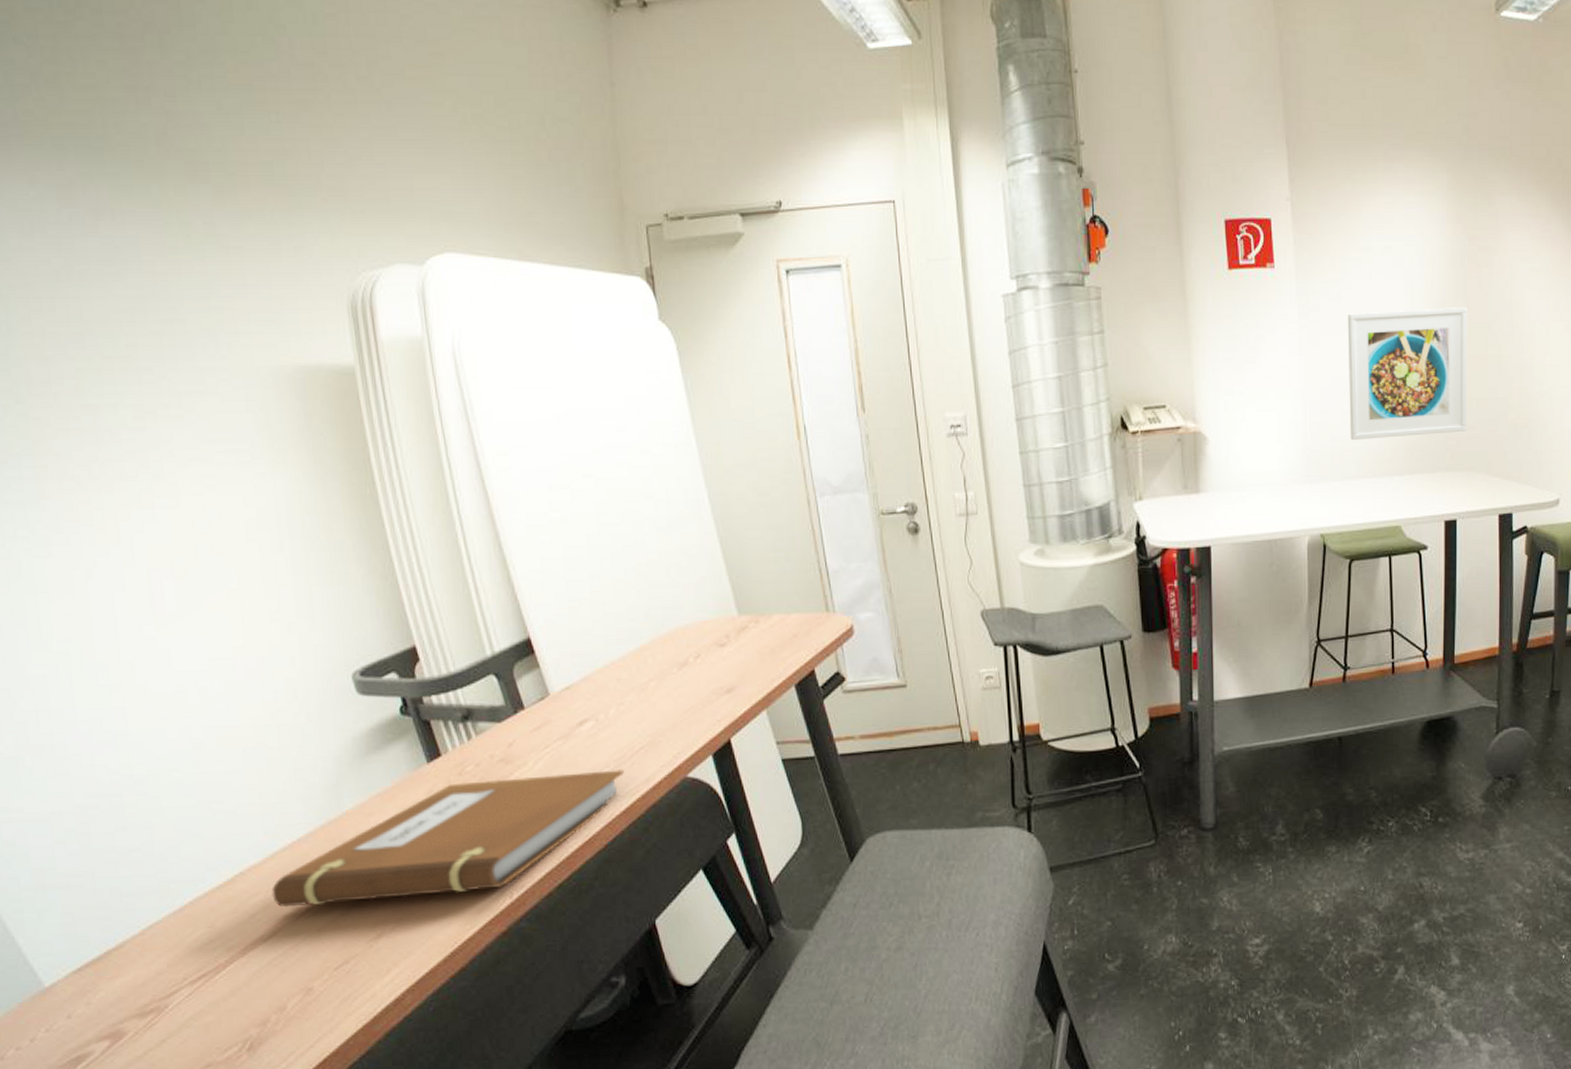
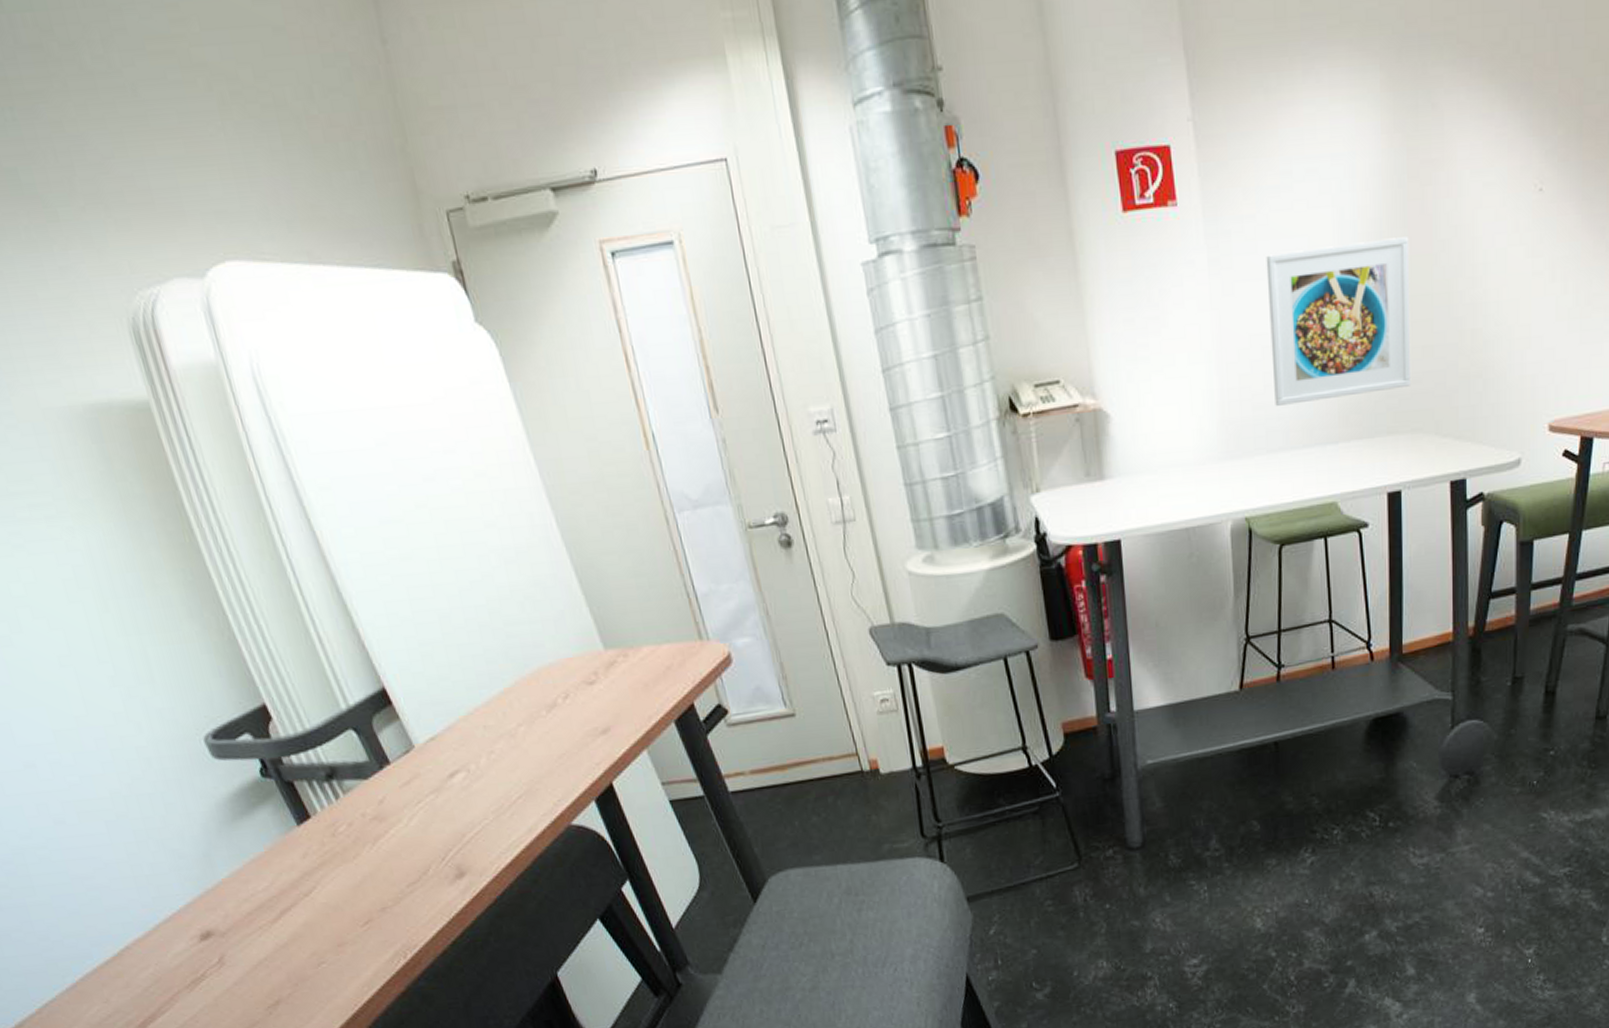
notebook: present [271,770,624,908] -> none [160,821,504,980]

